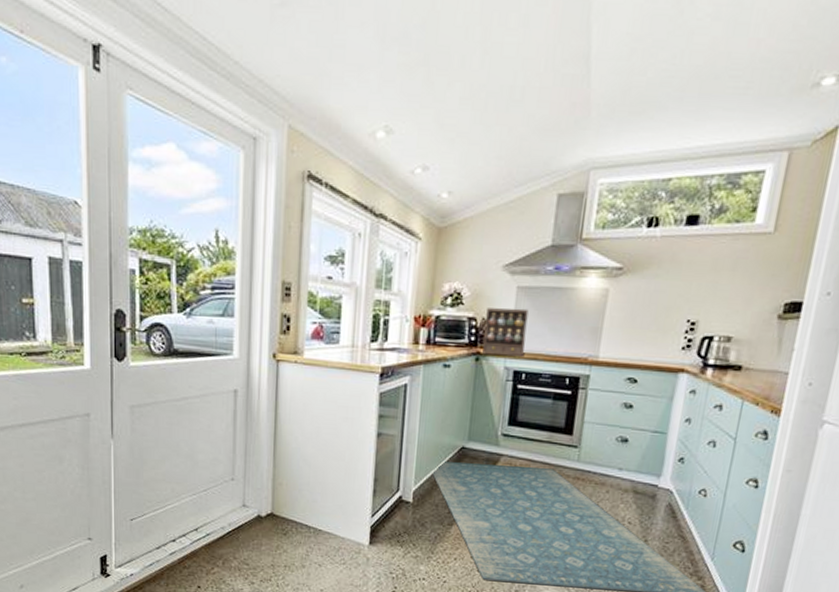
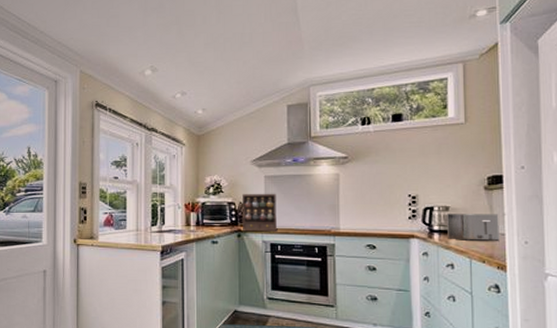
toaster: none [722,345,787,381] -> present [447,214,500,241]

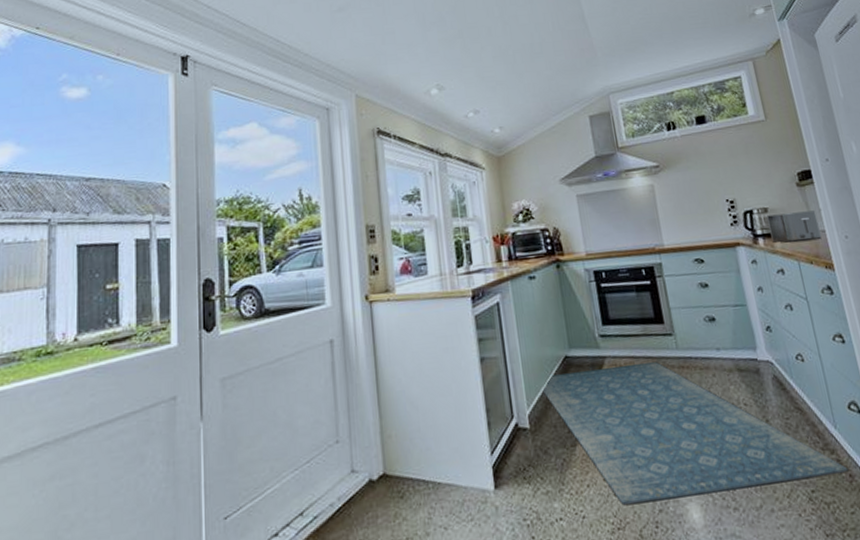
spice rack: present [243,193,277,232] -> none [555,213,598,260]

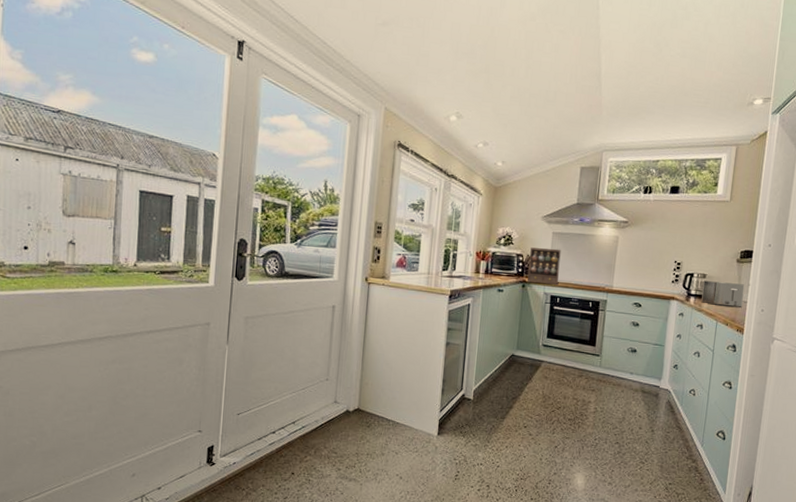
rug: present [541,362,849,506] -> none [487,366,701,476]
spice rack: none [555,213,598,260] -> present [527,247,561,285]

